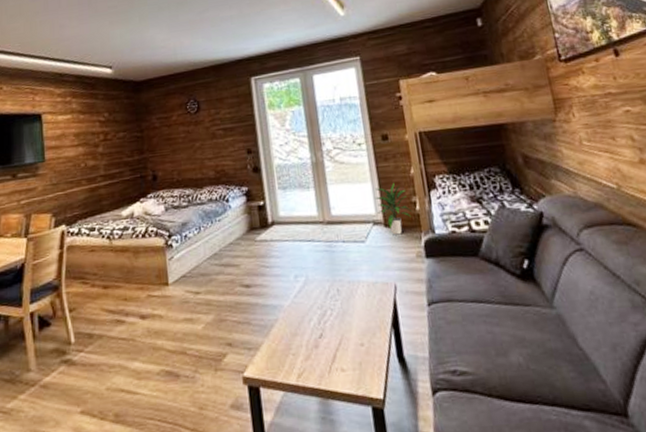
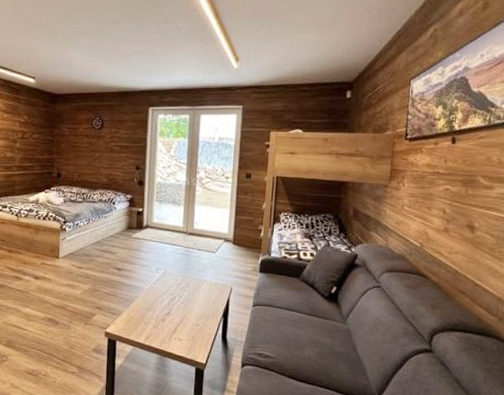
indoor plant: present [374,183,413,235] -> none [229,213,258,252]

